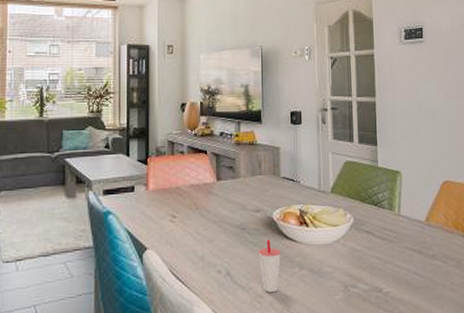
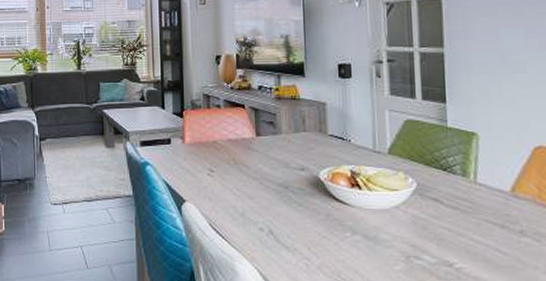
cup: present [259,239,281,293] -> none [305,199,329,256]

